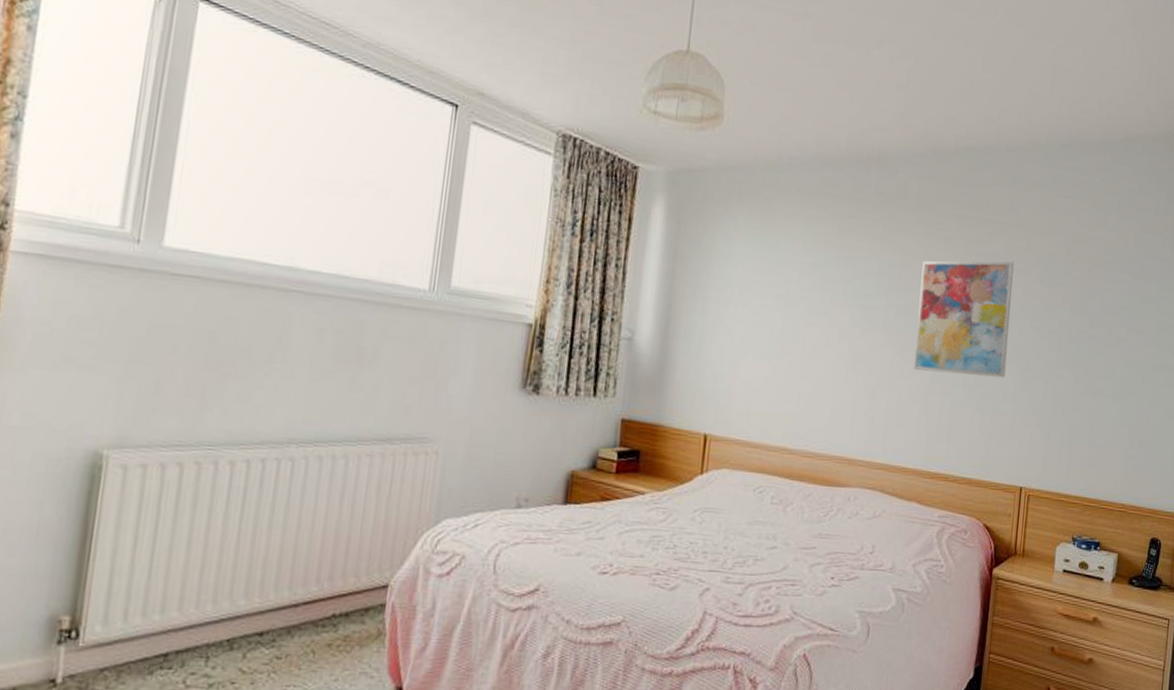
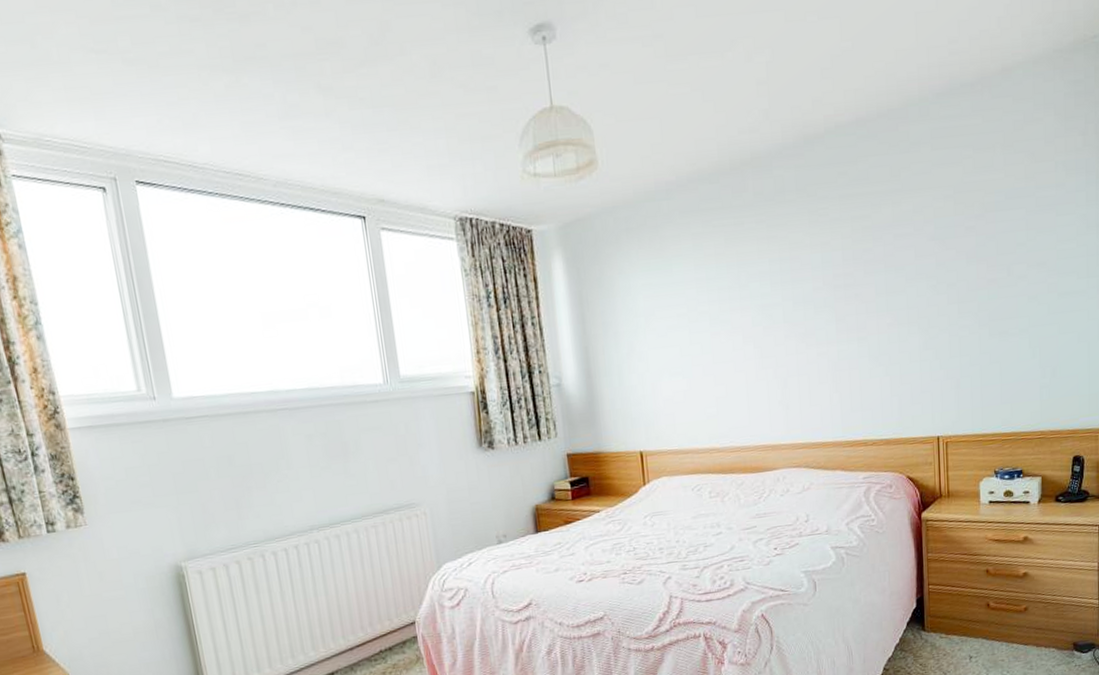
wall art: present [913,260,1014,378] -> none [811,228,908,352]

